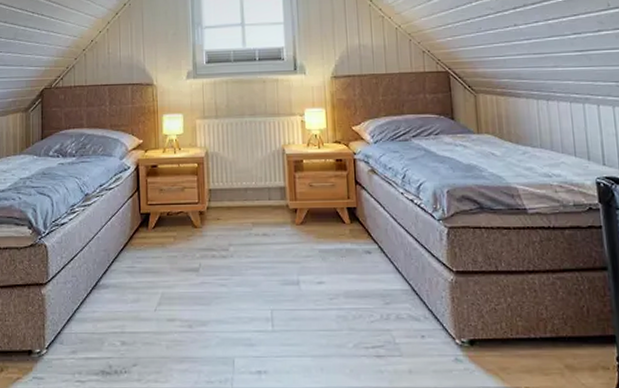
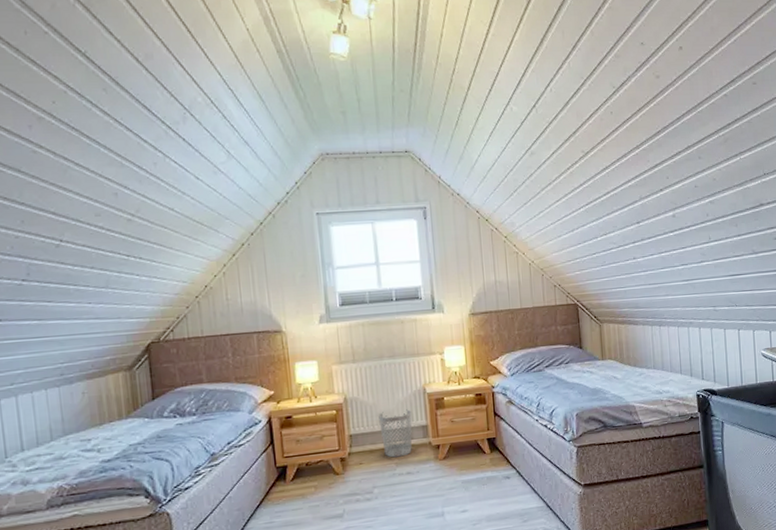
wastebasket: none [237,169,270,217] -> present [378,409,412,458]

